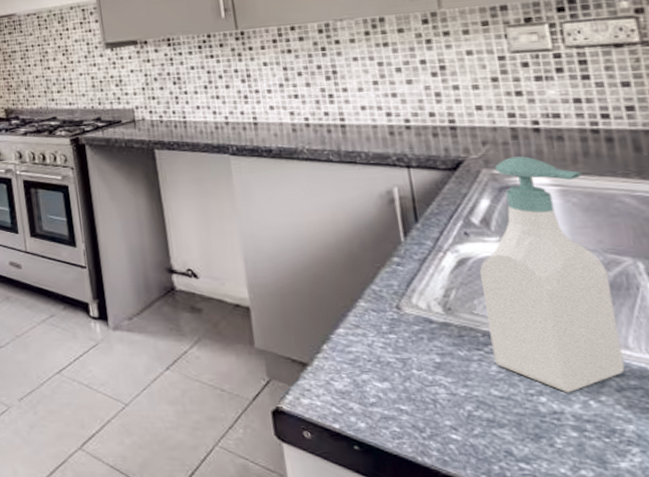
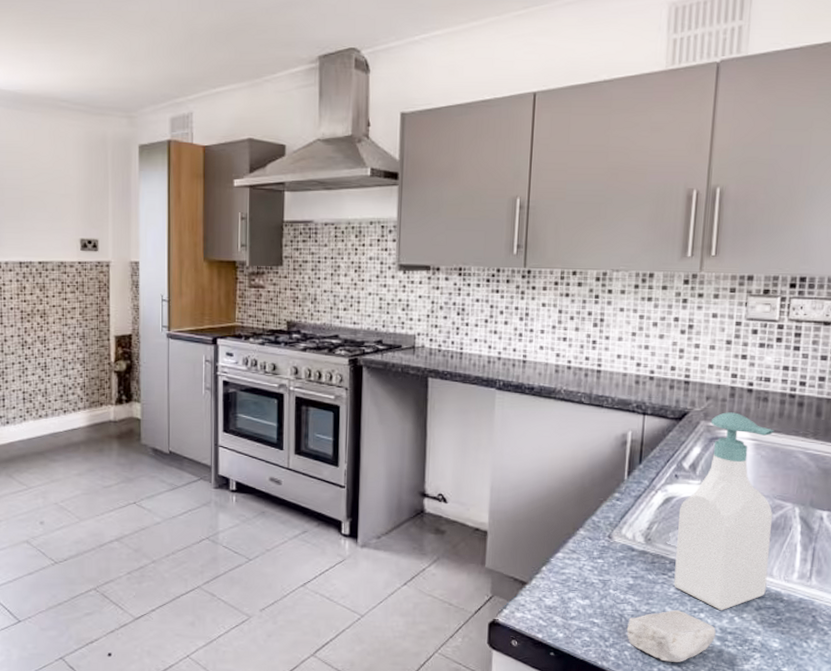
soap bar: none [445,392,569,459] -> present [626,609,716,662]

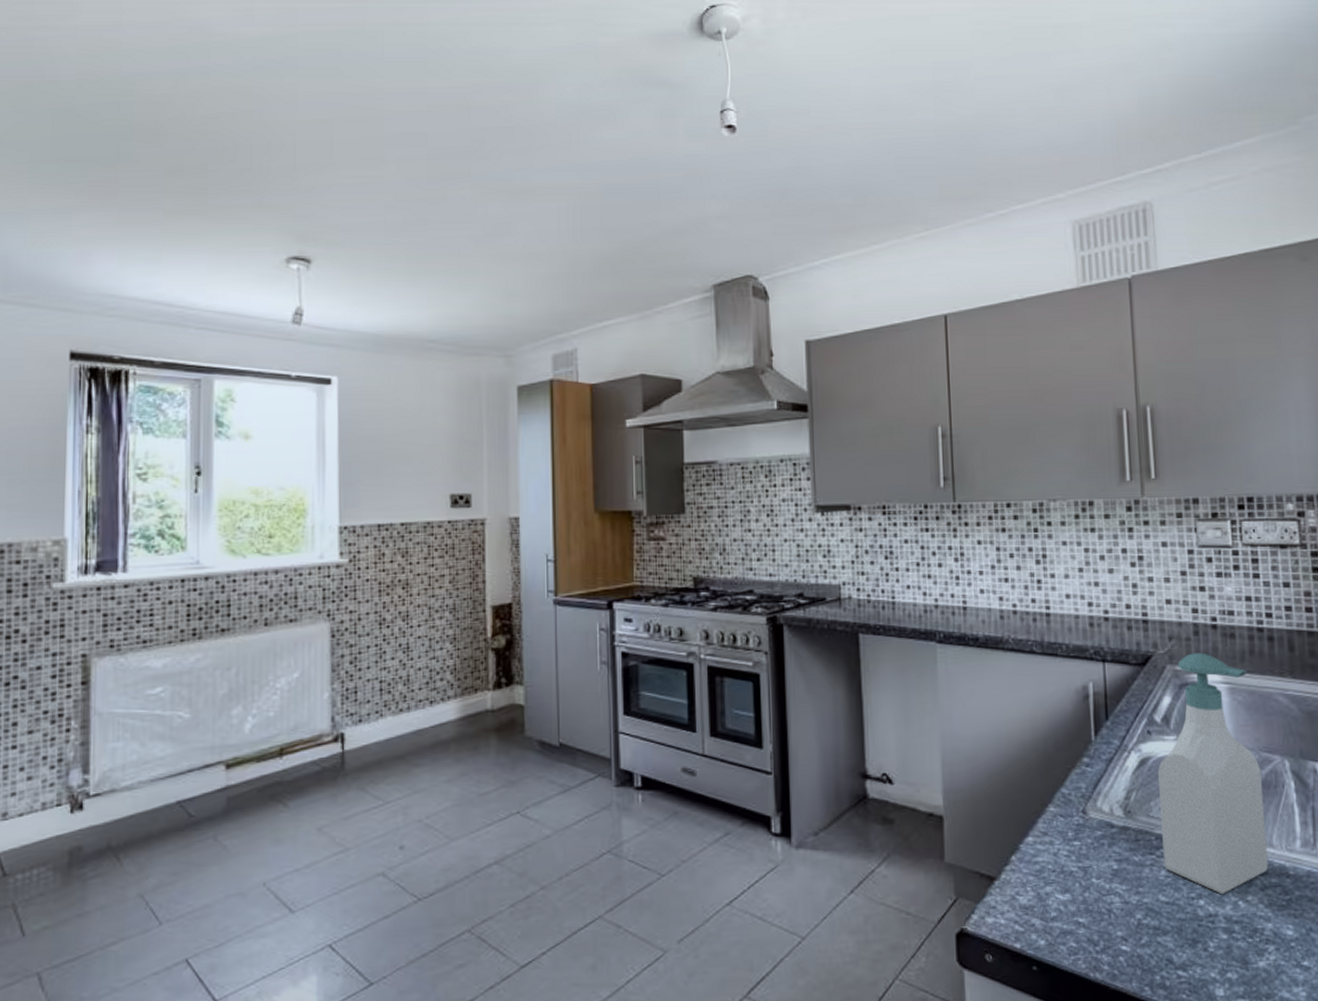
soap bar: present [626,609,716,662] -> none [1117,897,1220,966]

